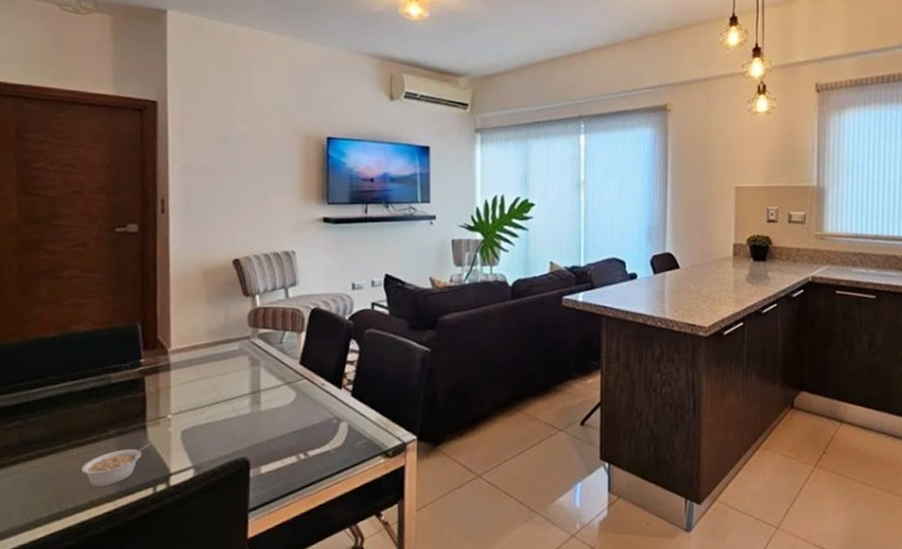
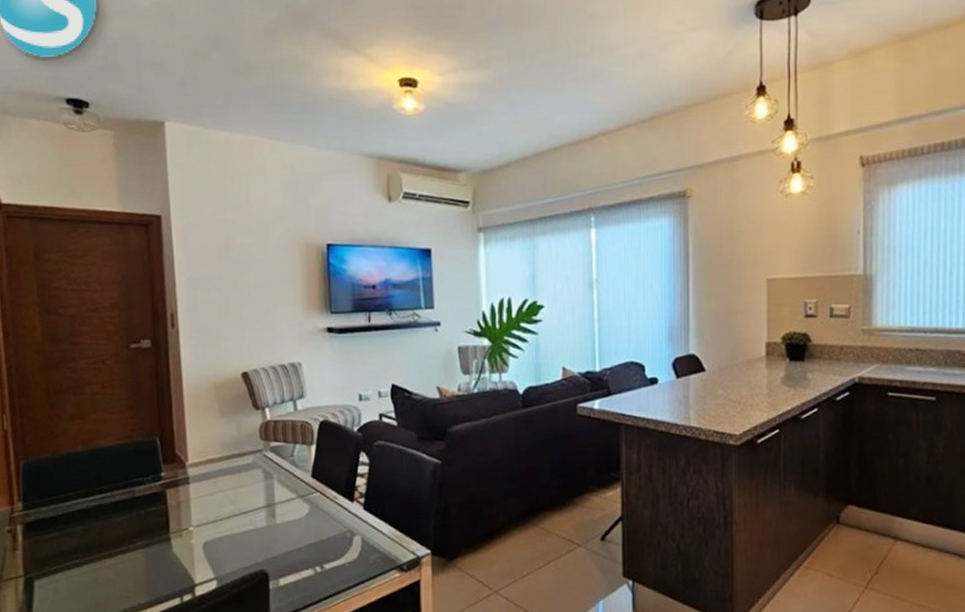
legume: present [82,444,152,486] -> none [114,555,176,596]

